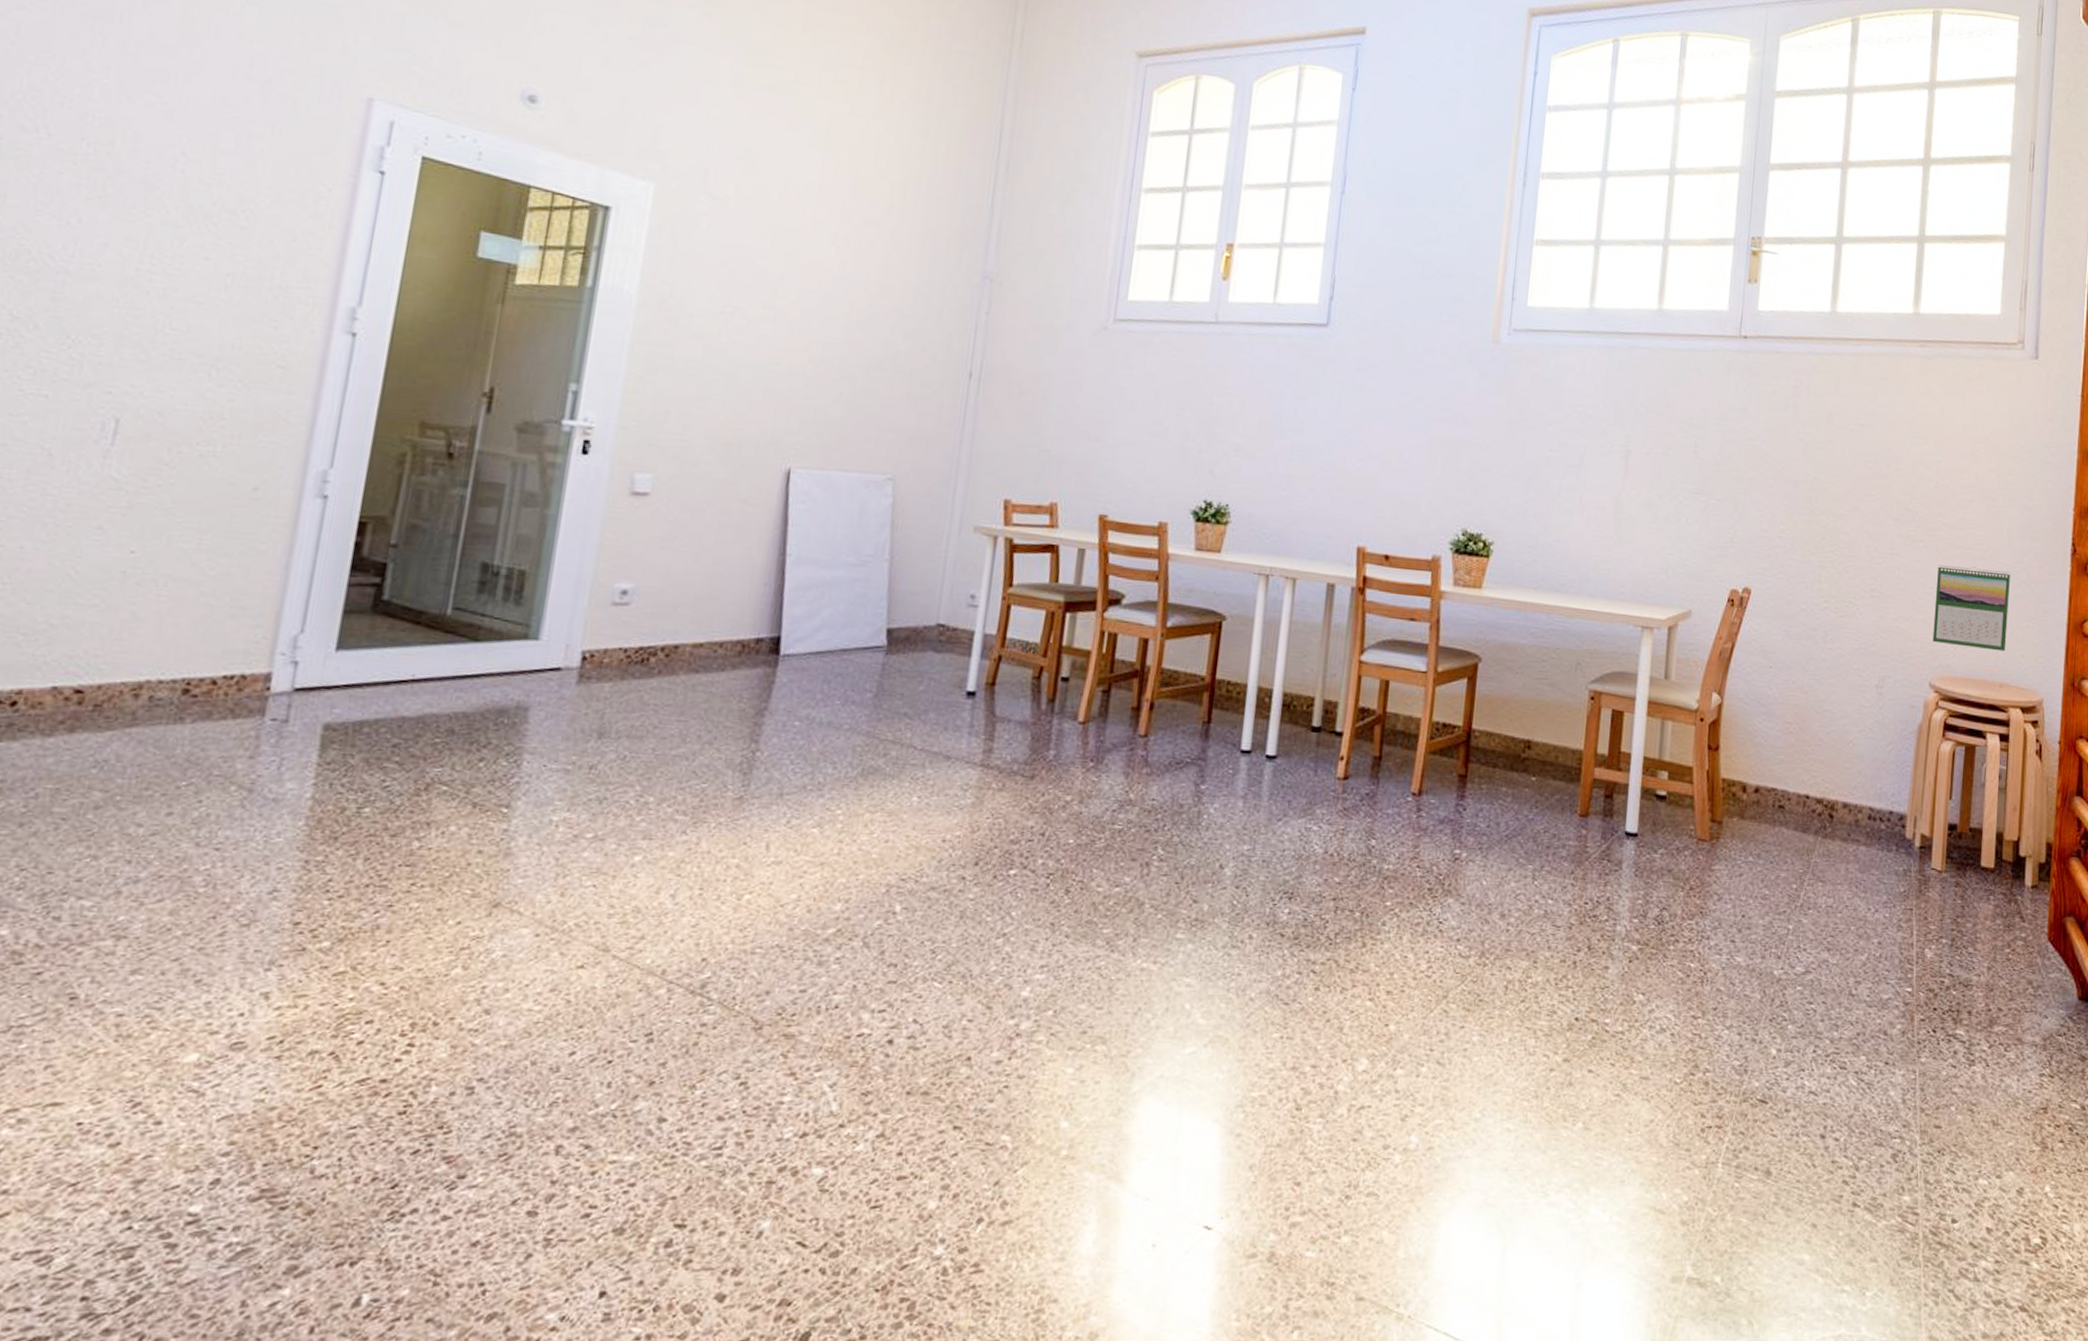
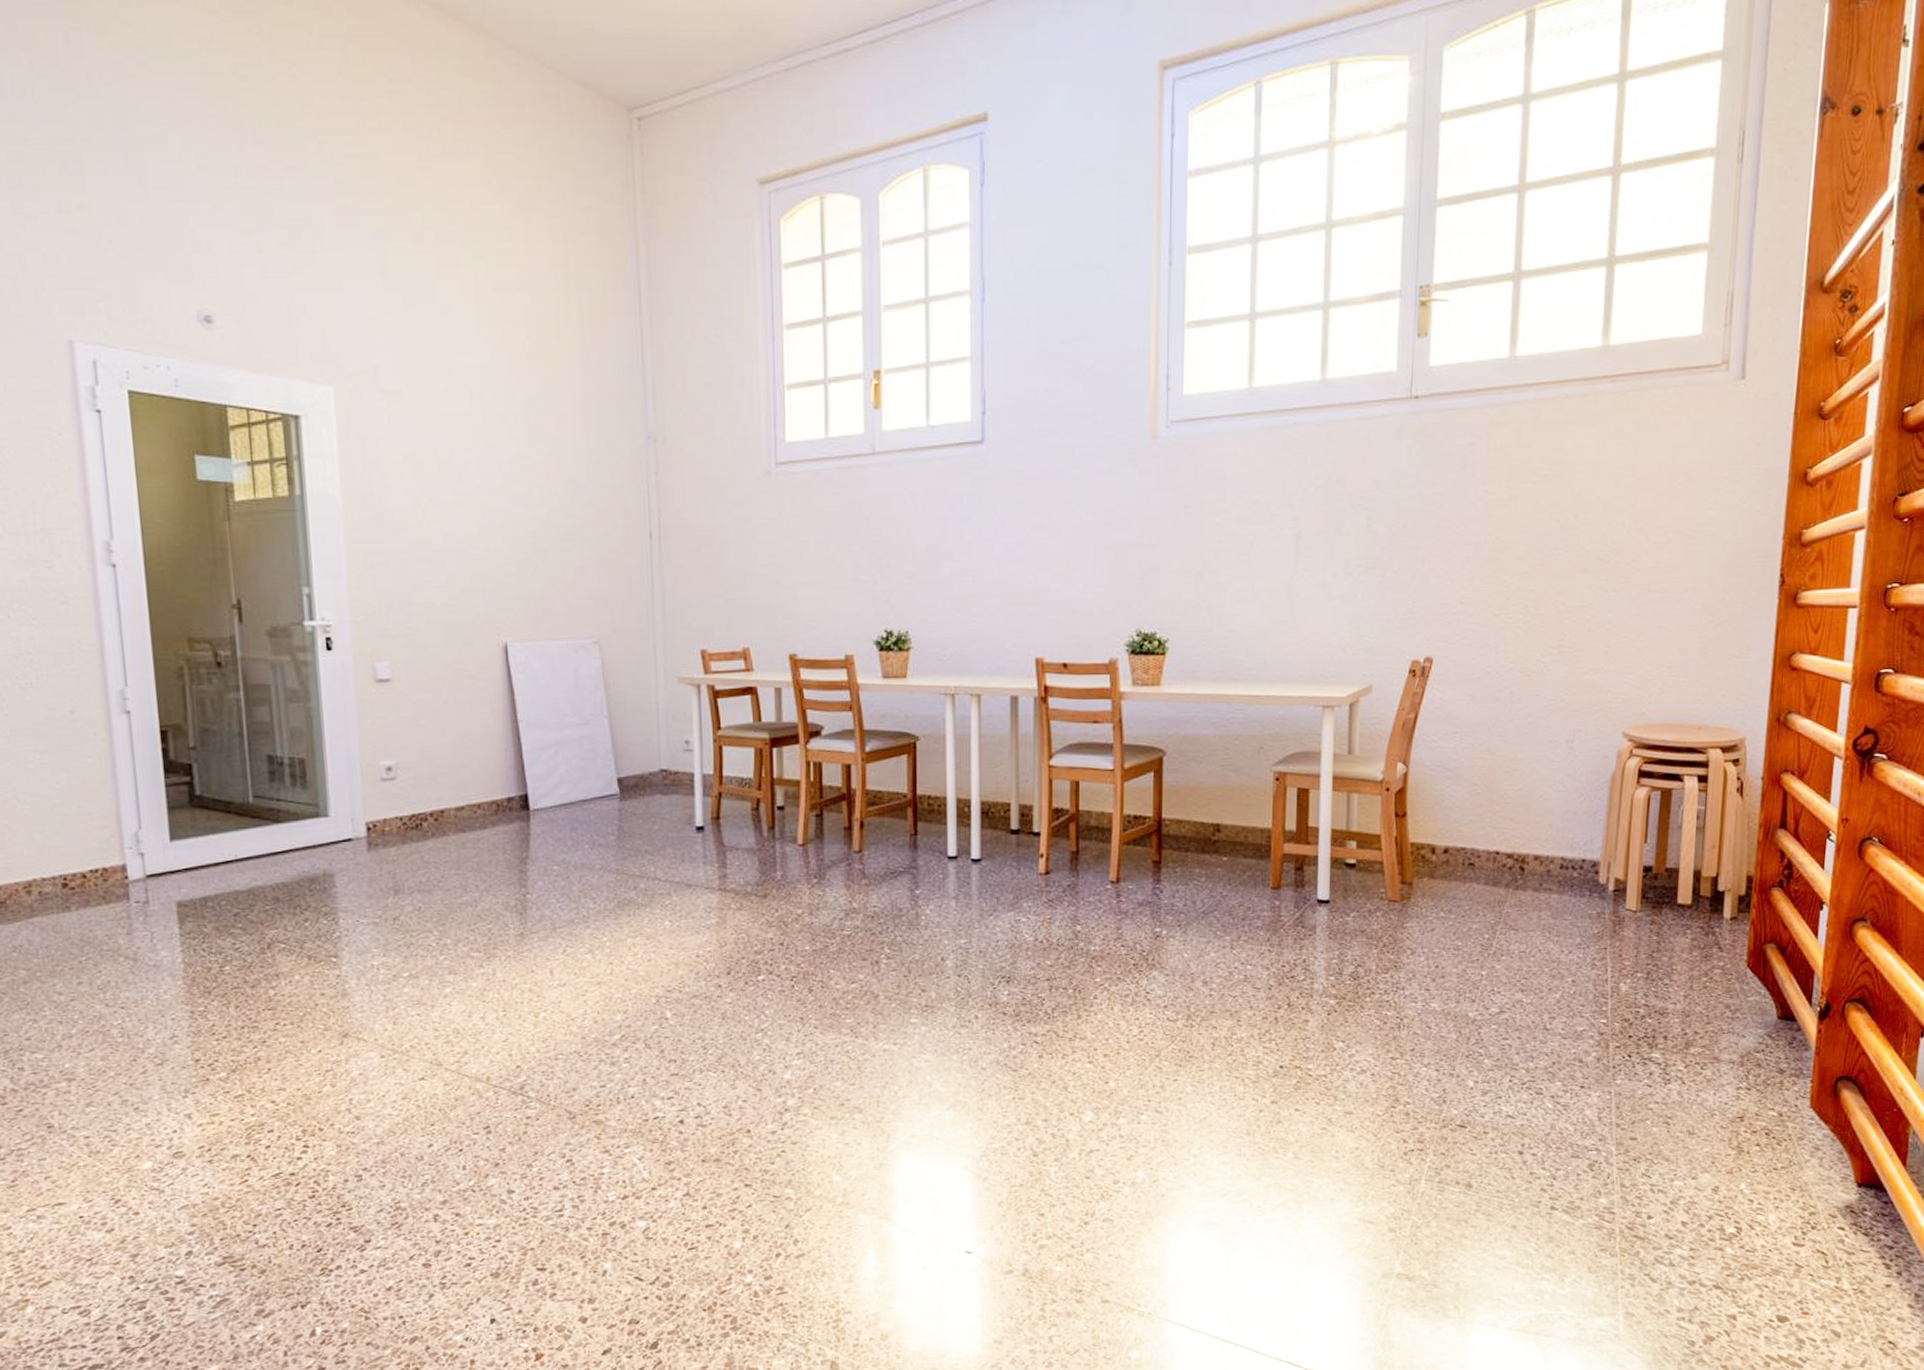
calendar: present [1932,565,2010,652] -> none [1626,611,1711,694]

